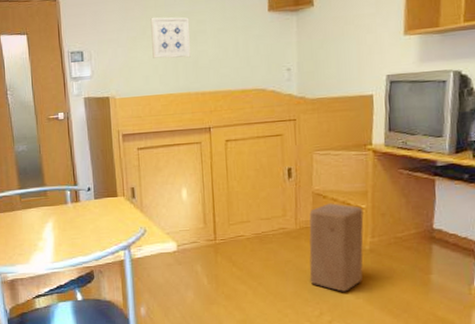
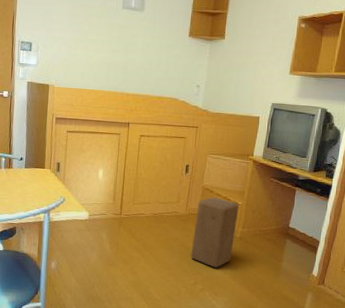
wall art: present [150,17,191,59] -> none [90,24,125,63]

